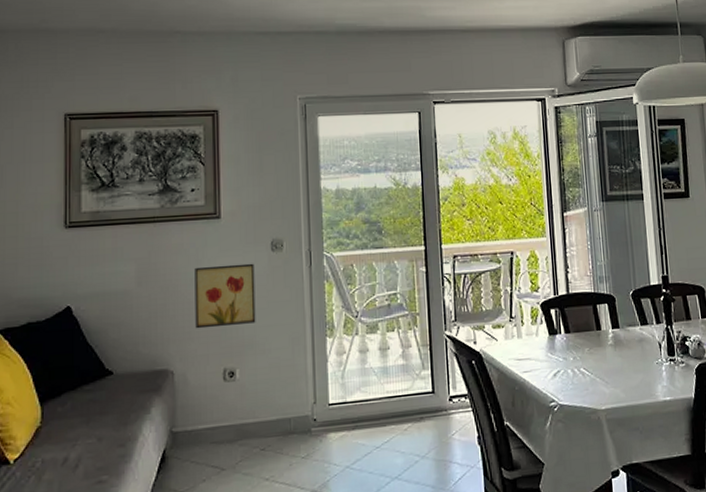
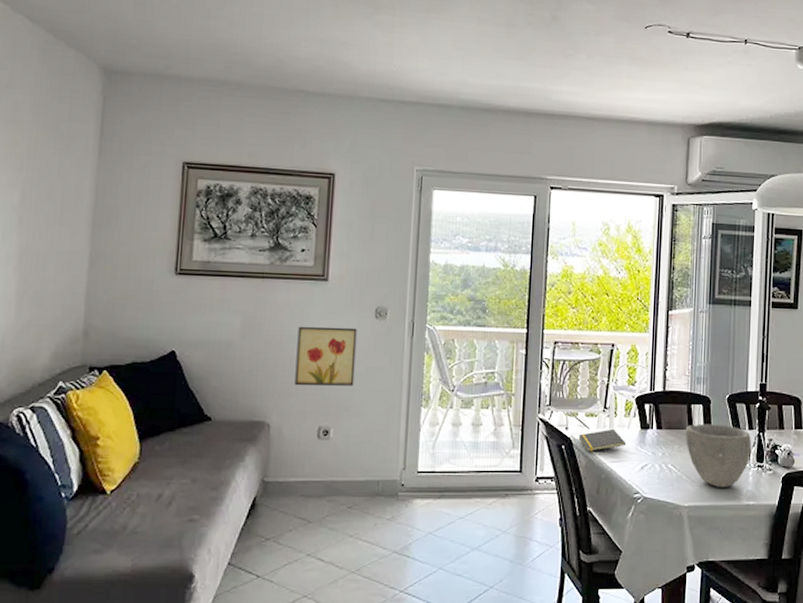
notepad: none [487,337,537,364] -> present [578,428,627,451]
bowl: none [593,321,662,387] -> present [685,423,752,488]

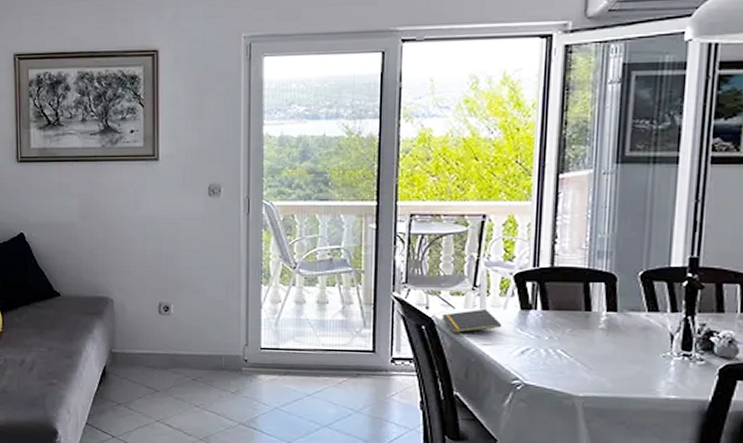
wall art: present [294,326,357,387] -> none [133,206,191,264]
bowl: present [685,423,752,488] -> none [580,304,676,379]

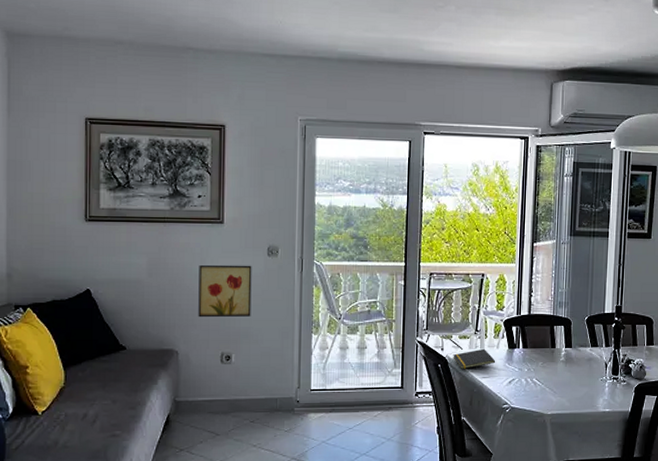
wall art: none [133,206,191,264] -> present [198,264,252,318]

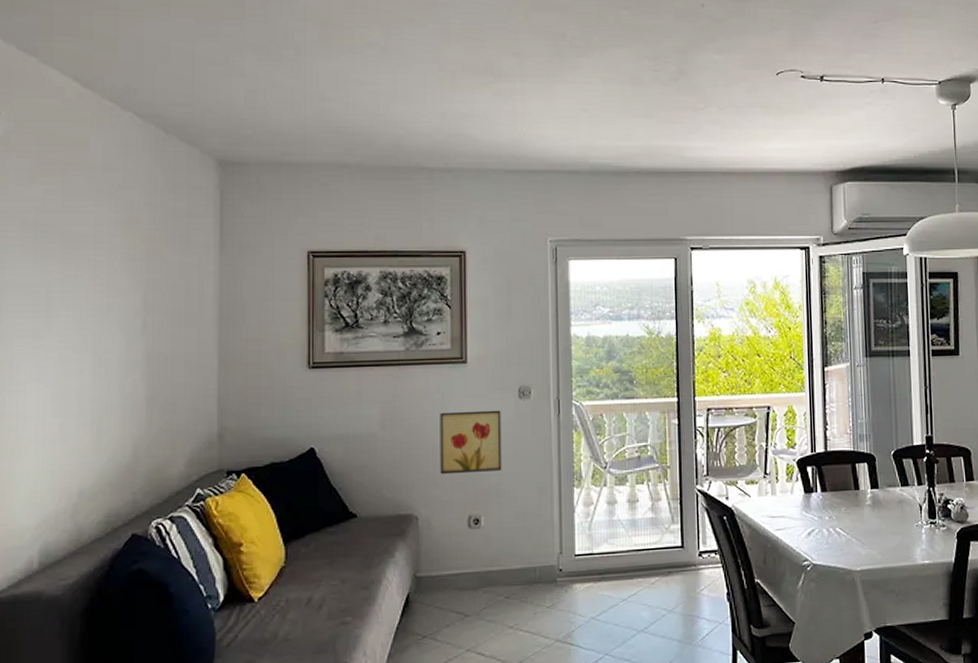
notepad: present [453,348,496,369] -> none [740,494,791,521]

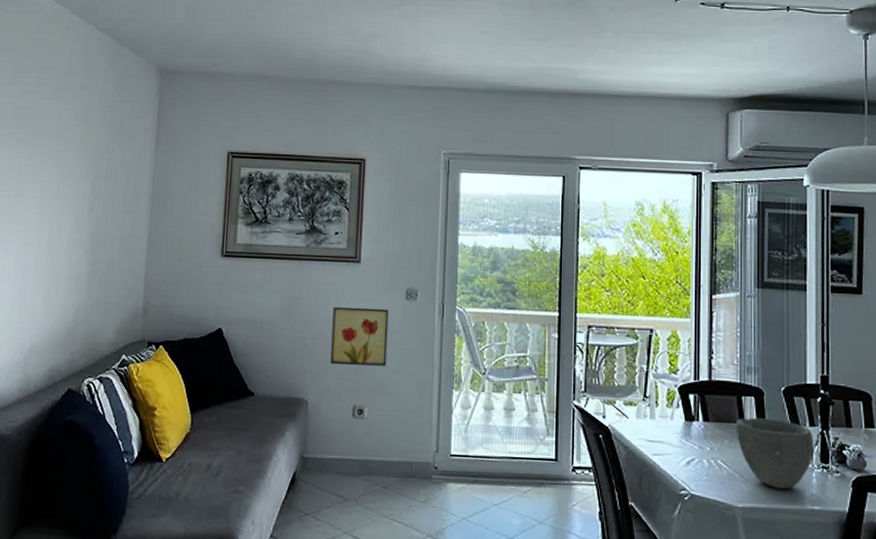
bowl: none [851,482,923,549] -> present [735,417,814,490]

